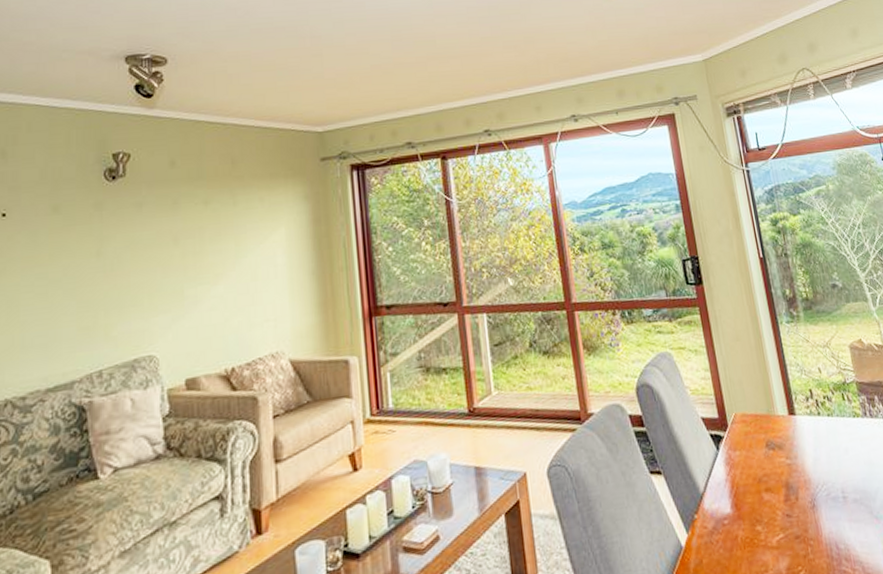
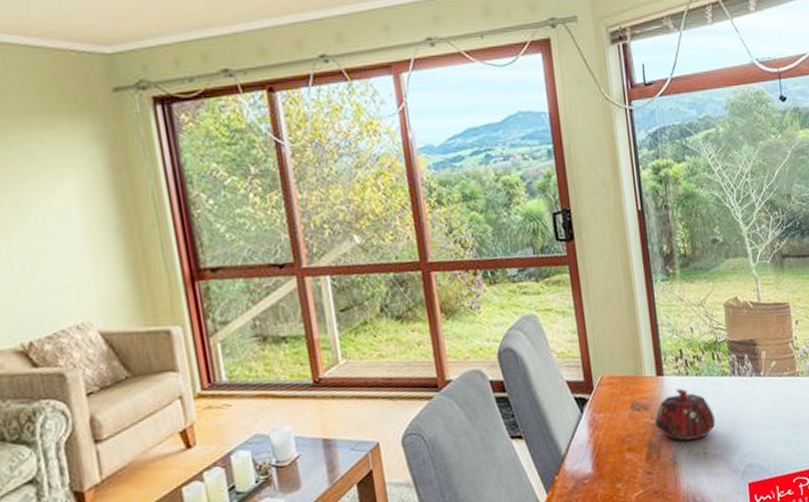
teapot: none [790,428,852,483] -> present [654,388,716,441]

